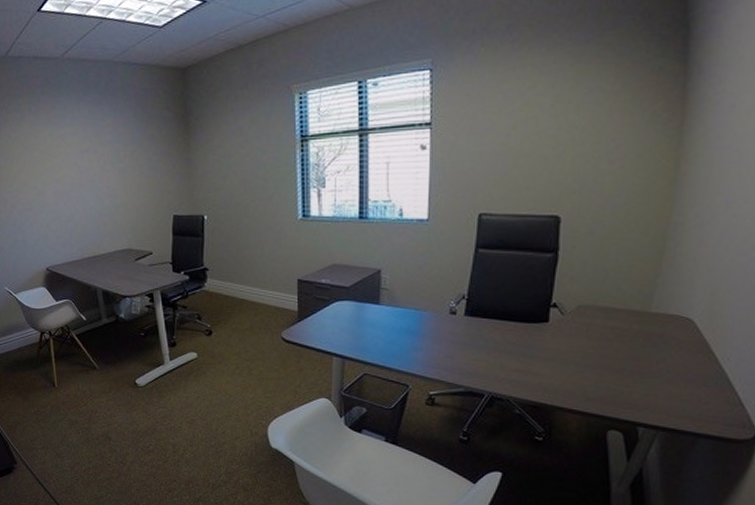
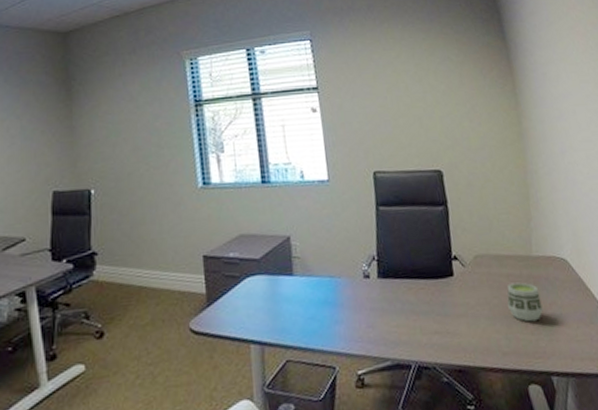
cup: none [604,336,648,375] -> present [507,282,543,322]

